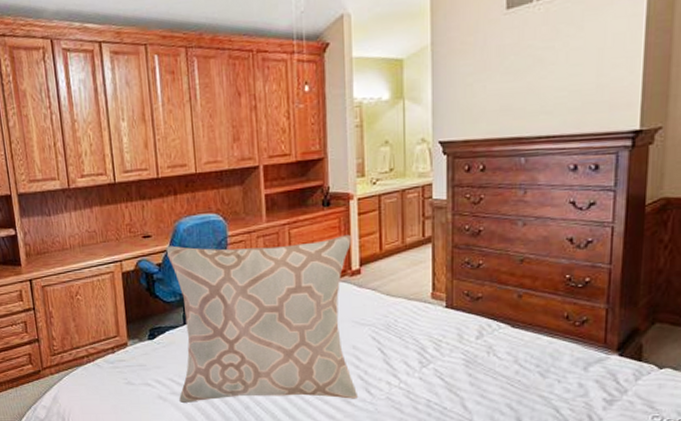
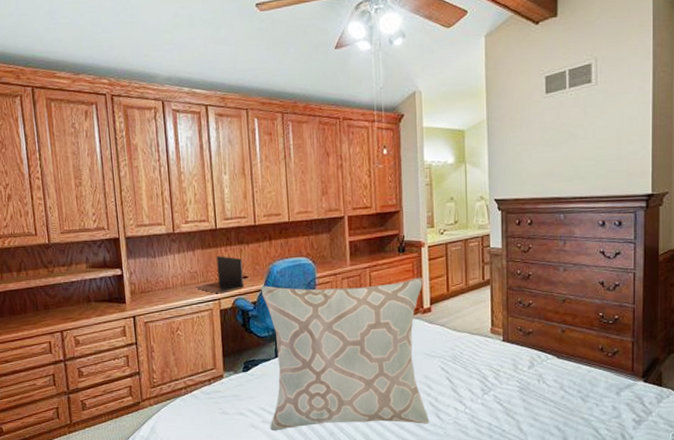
laptop computer: none [95,213,148,255] -> present [196,256,244,294]

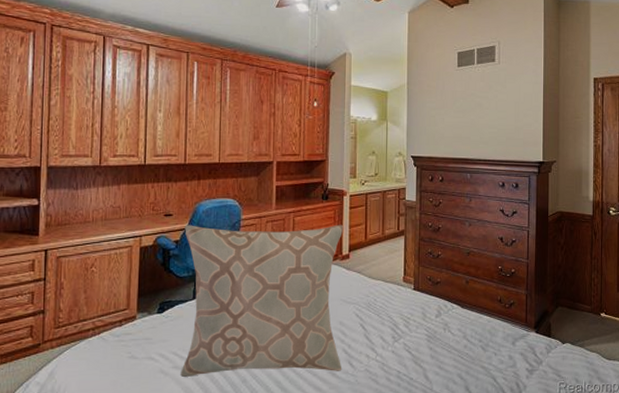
laptop computer: present [196,256,244,294] -> none [117,192,168,231]

